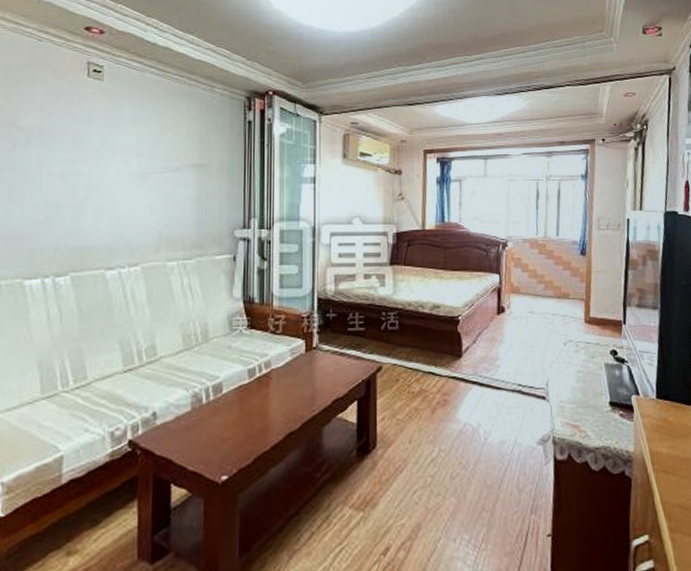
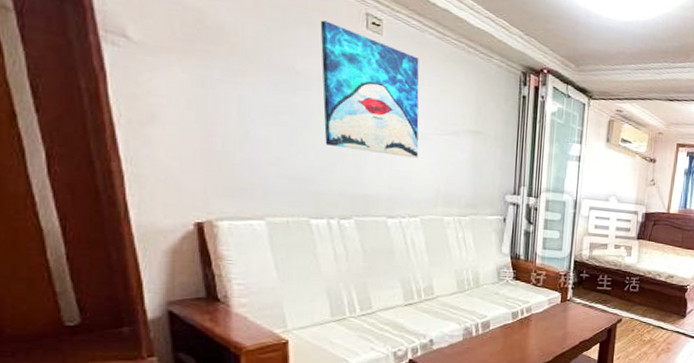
wall art: none [42,75,140,201] -> present [320,20,419,159]

